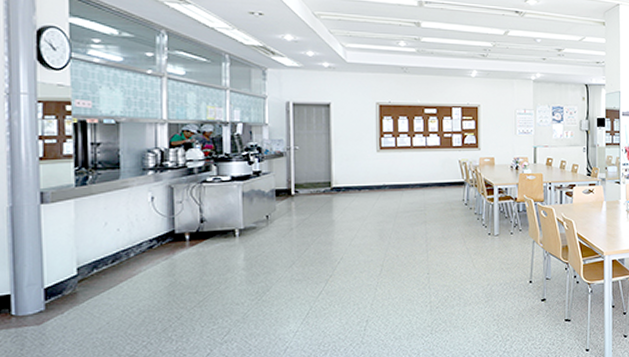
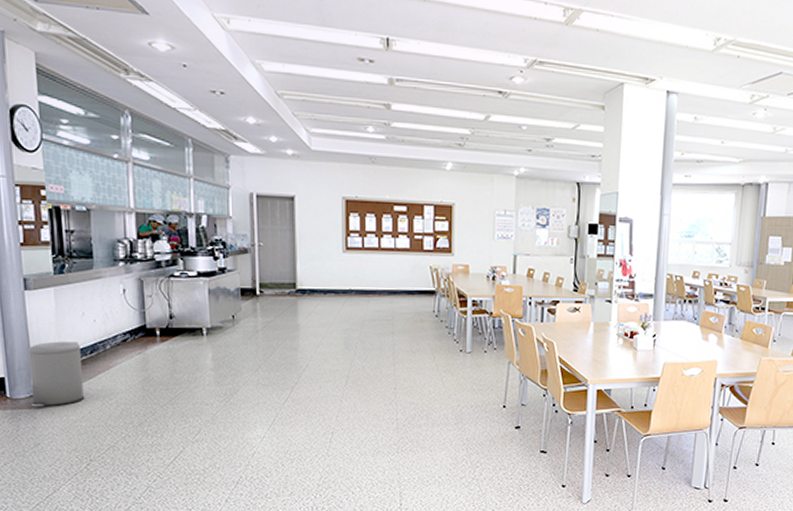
pedal bin: none [39,252,102,323] -> present [27,341,84,407]

